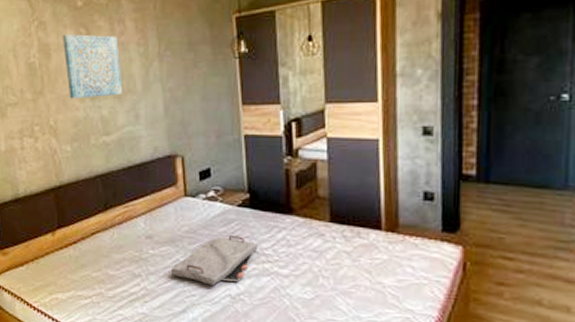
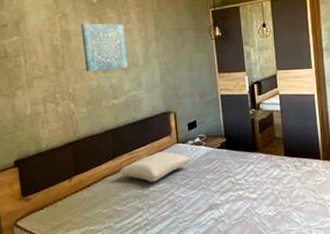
pillow: none [112,206,201,244] -> present [119,152,190,182]
serving tray: present [170,236,259,286] -> none [167,171,234,212]

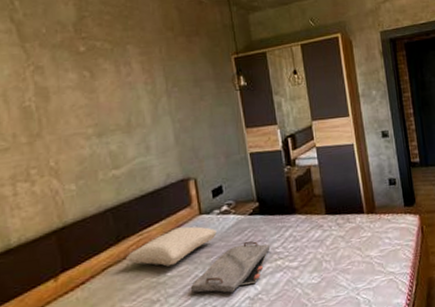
wall art: present [81,23,129,72] -> none [64,76,132,138]
serving tray: none [167,171,234,212] -> present [190,241,271,293]

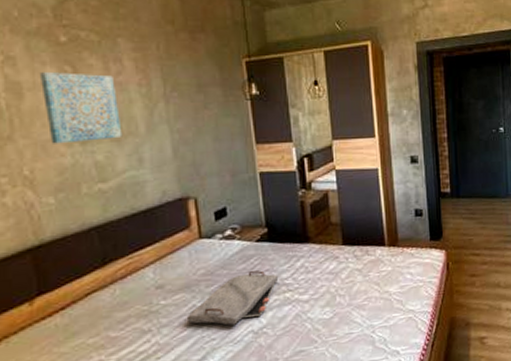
wall art: none [64,76,132,138] -> present [40,72,123,144]
pillow: present [125,226,217,267] -> none [112,251,218,294]

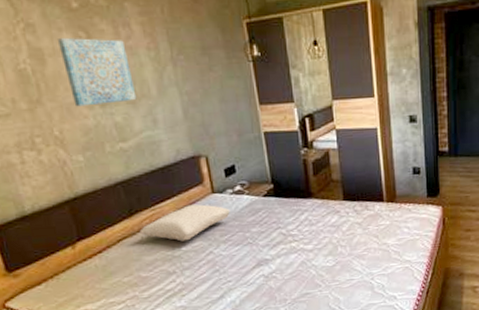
pillow: none [112,251,218,294] -> present [139,204,230,242]
serving tray: present [186,270,279,326] -> none [205,222,285,270]

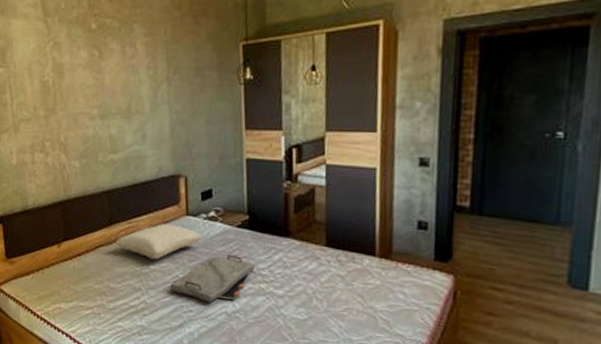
wall art: present [58,38,137,107] -> none [76,56,132,117]
serving tray: none [205,222,285,270] -> present [169,255,256,303]

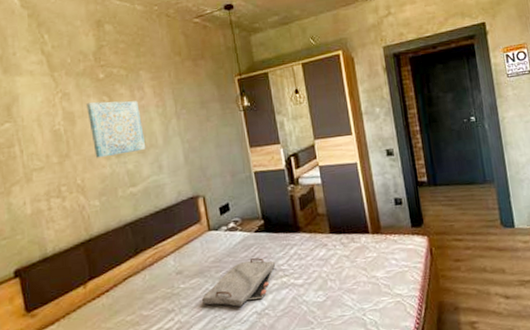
wall art: none [76,56,132,117] -> present [87,101,146,158]
pillow: present [115,223,201,260] -> none [143,242,225,279]

